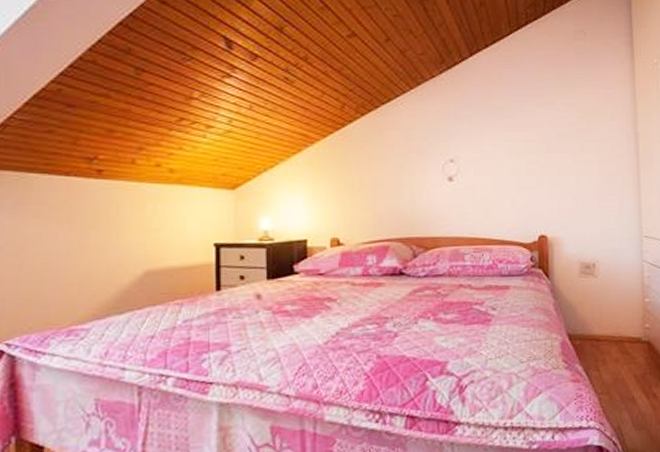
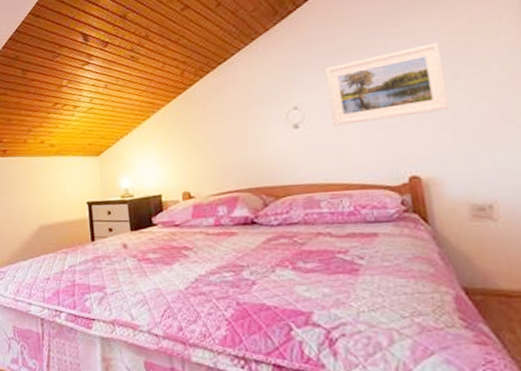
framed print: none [481,117,574,183] -> present [325,42,449,126]

